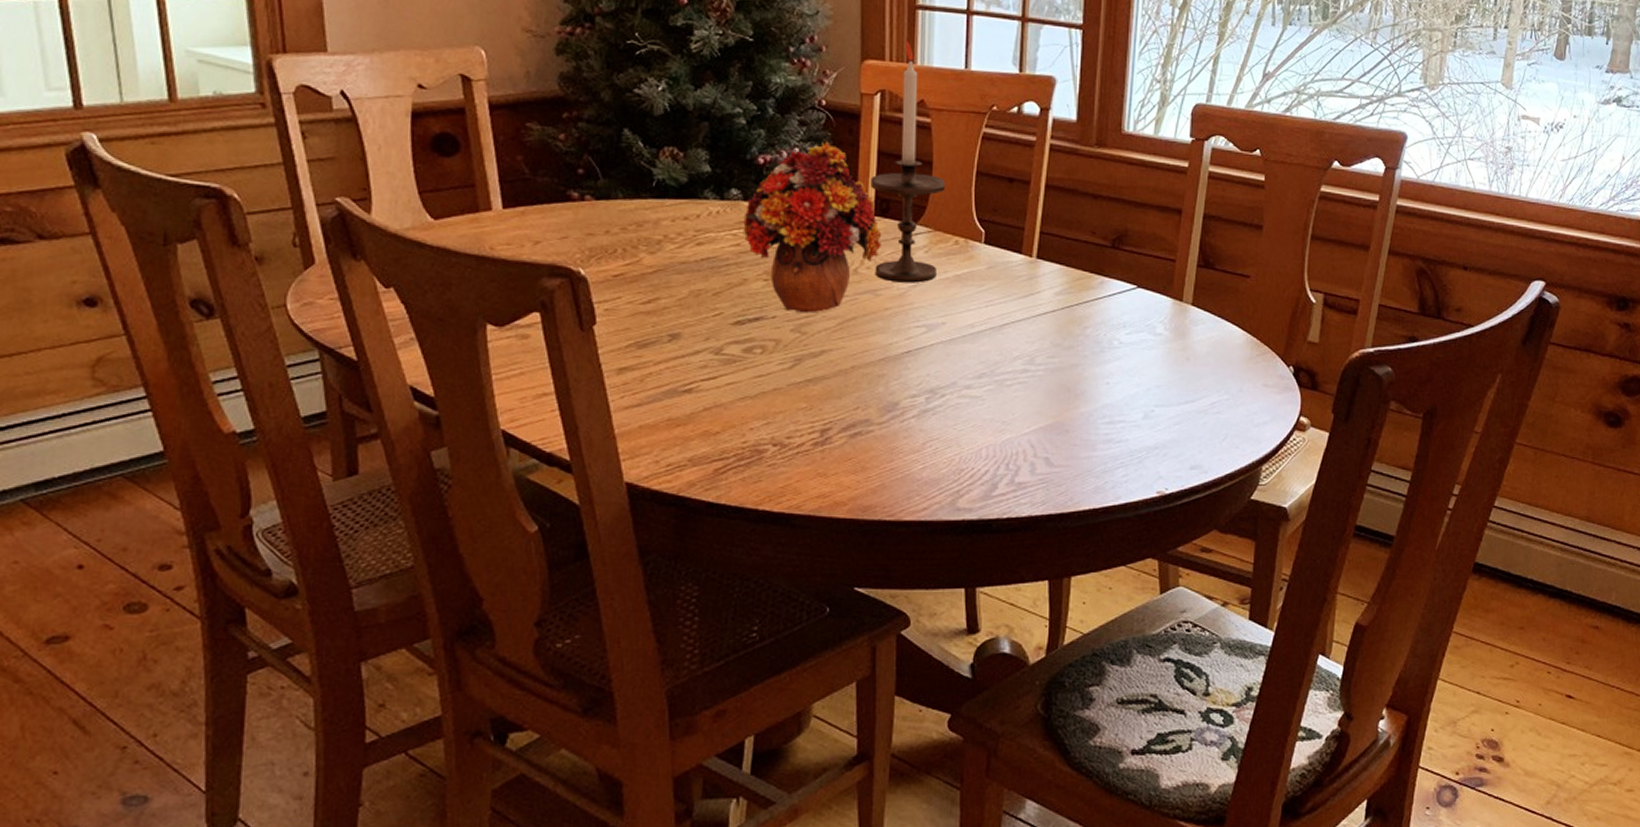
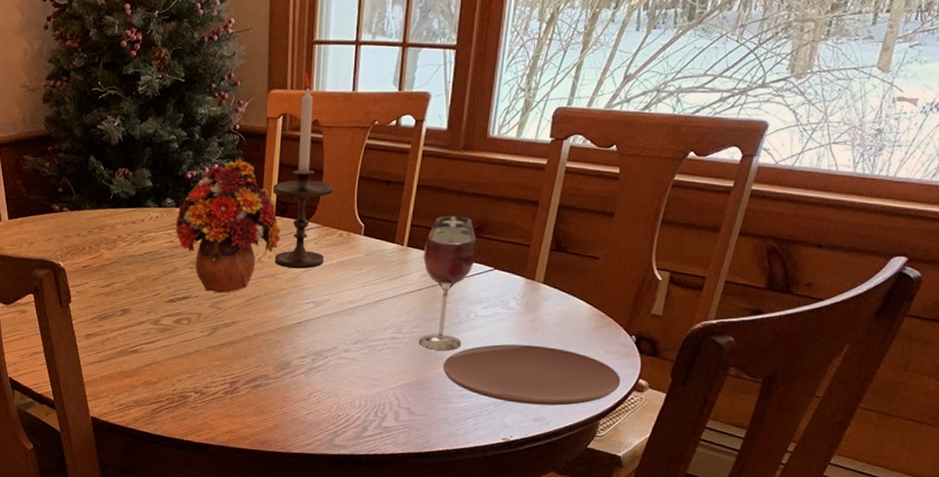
wineglass: none [1055,223,1117,385] -> present [418,216,477,350]
plate: none [1085,377,1281,450] -> present [443,344,621,406]

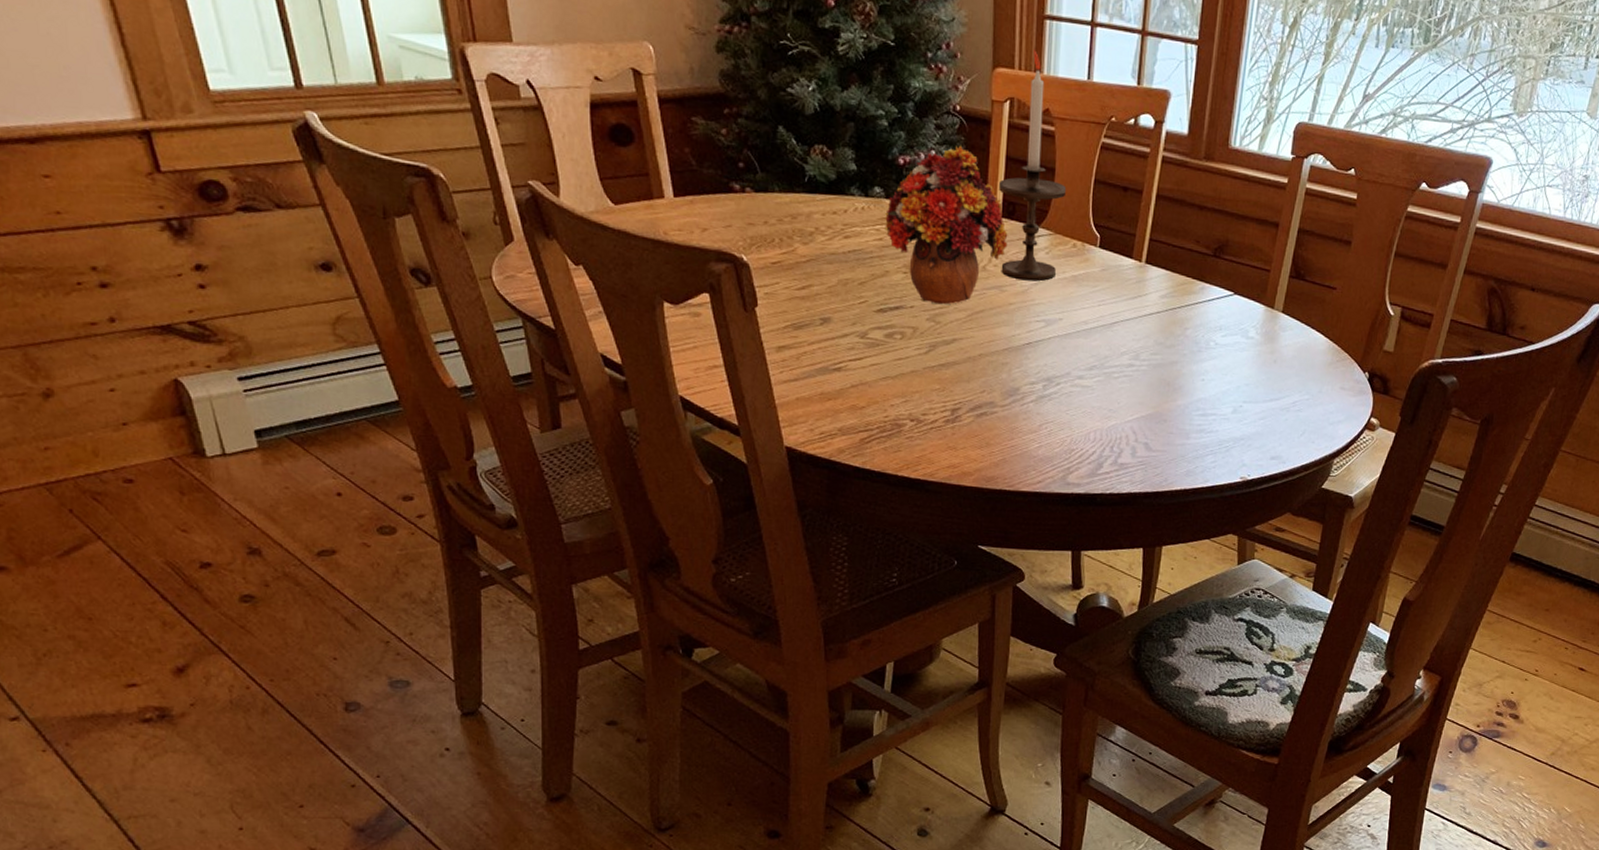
wineglass: present [418,216,477,350] -> none [1156,231,1217,381]
plate: present [443,344,621,406] -> none [1182,376,1354,444]

